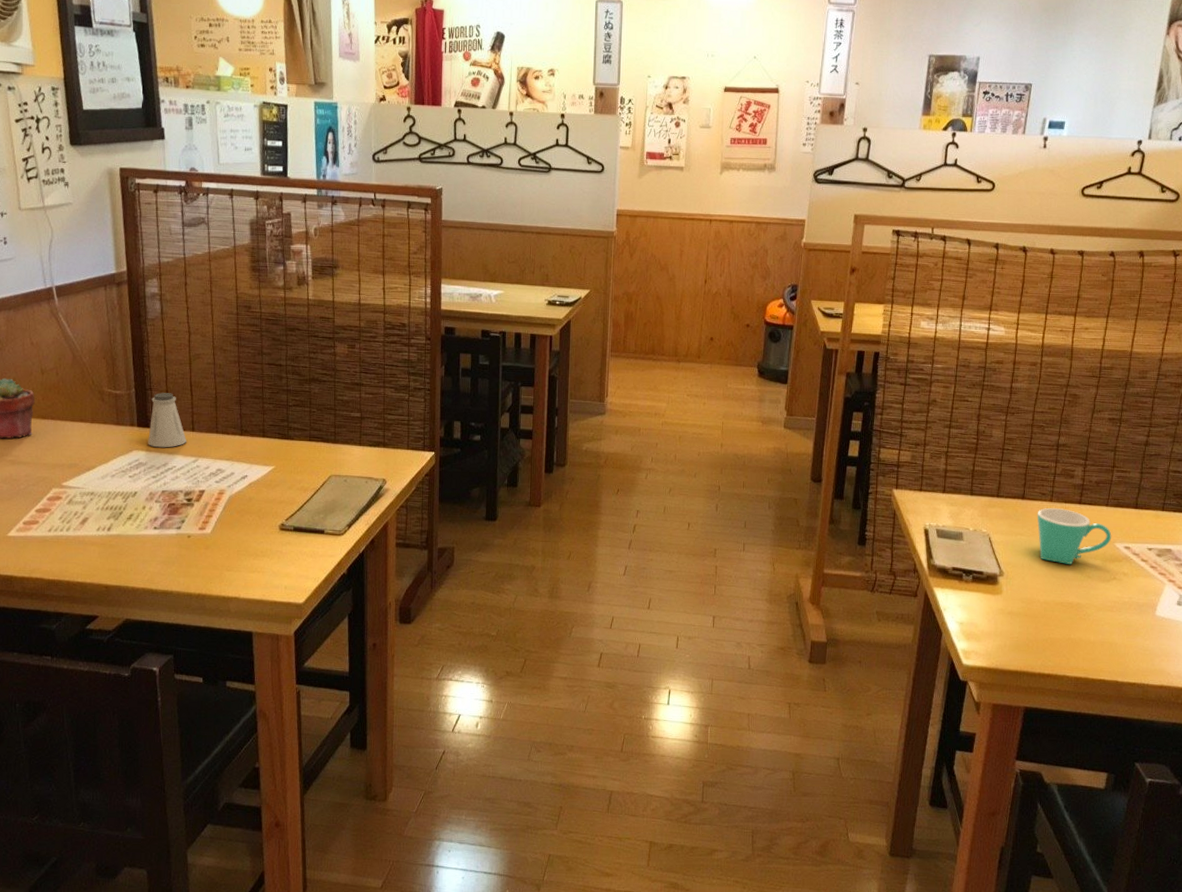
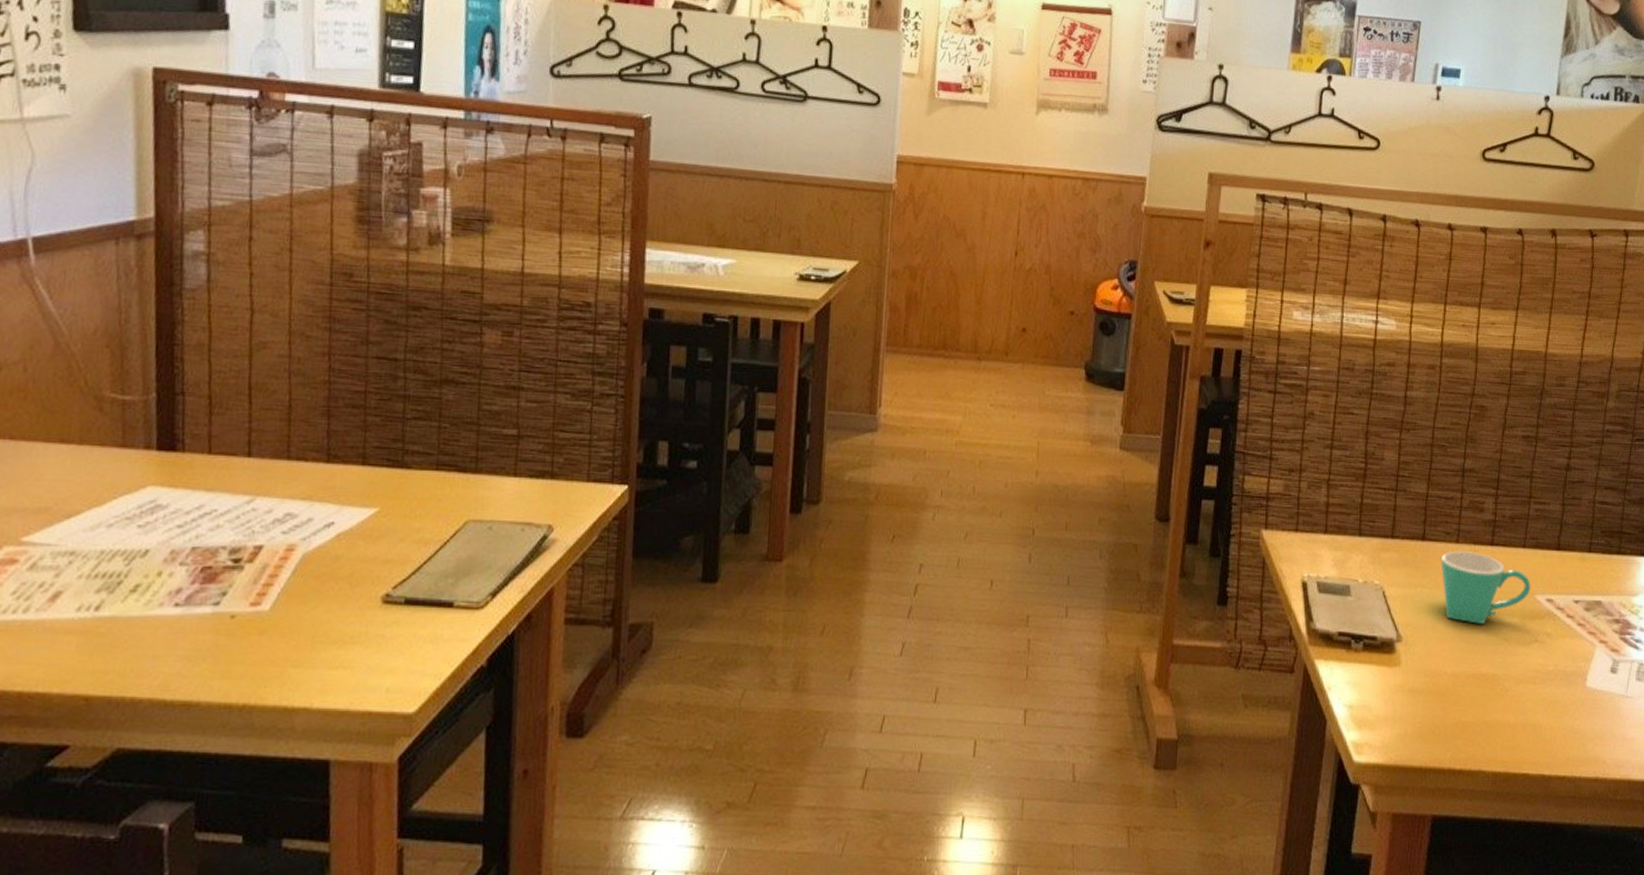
saltshaker: present [148,393,187,448] -> none [173,399,238,482]

